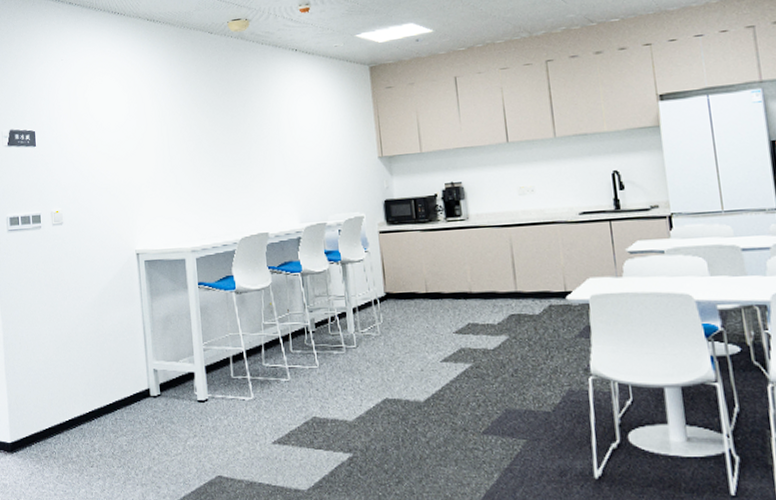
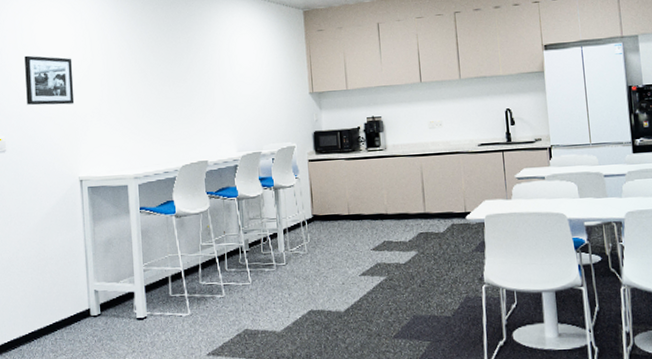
picture frame: none [79,124,130,176] -> present [24,55,75,106]

